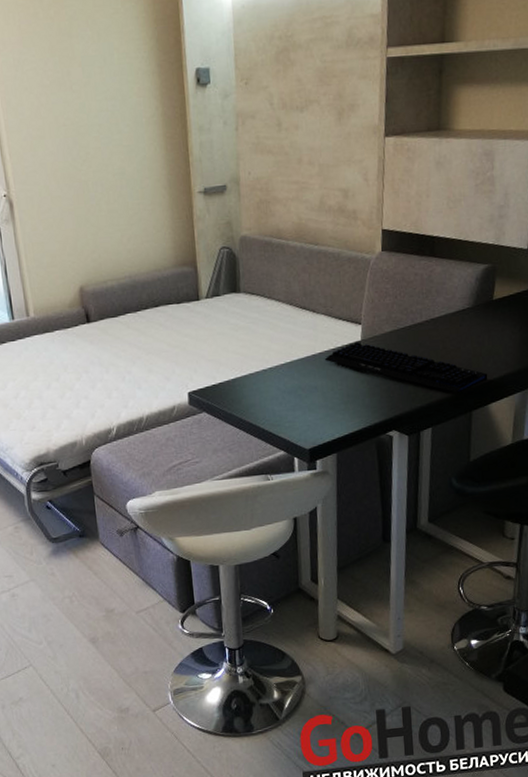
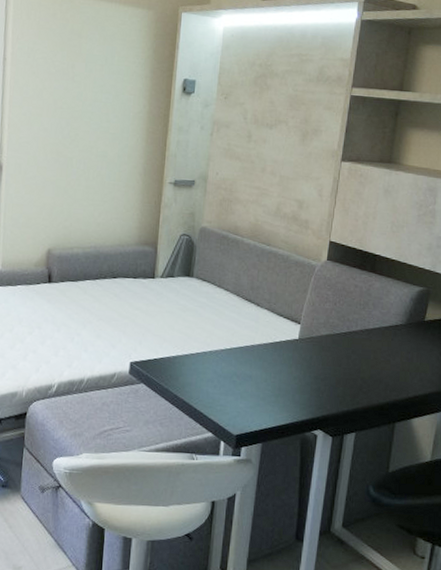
keyboard: present [324,341,488,393] -> none [262,339,414,403]

